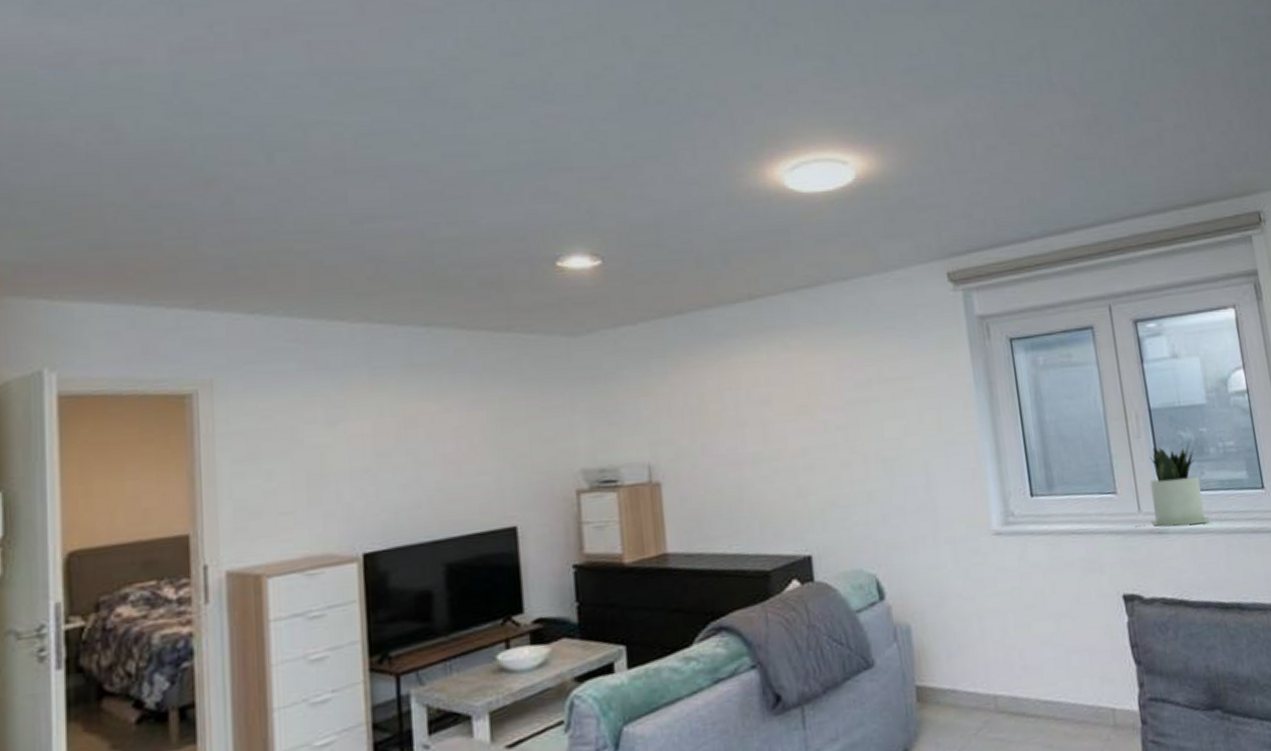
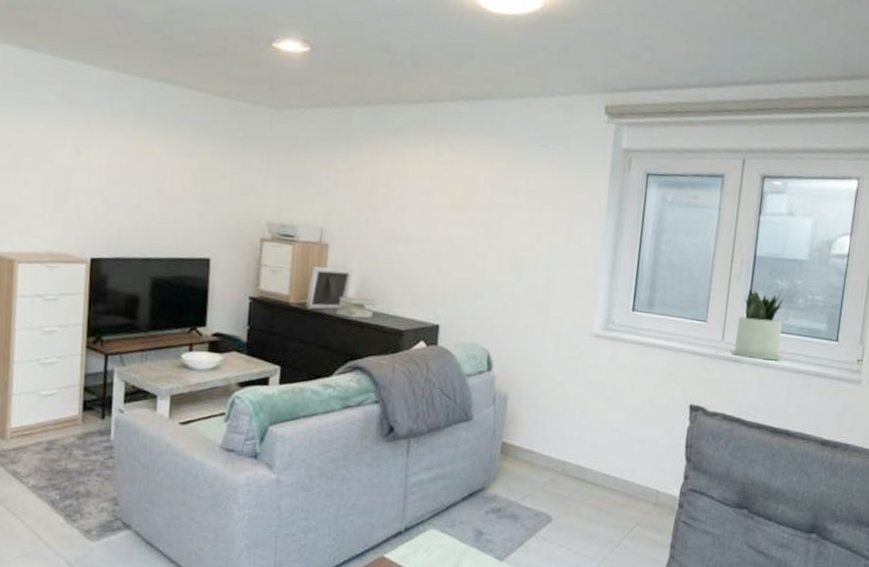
picture frame: none [644,508,696,567] -> present [305,266,352,310]
books: none [683,538,730,568] -> present [336,296,375,319]

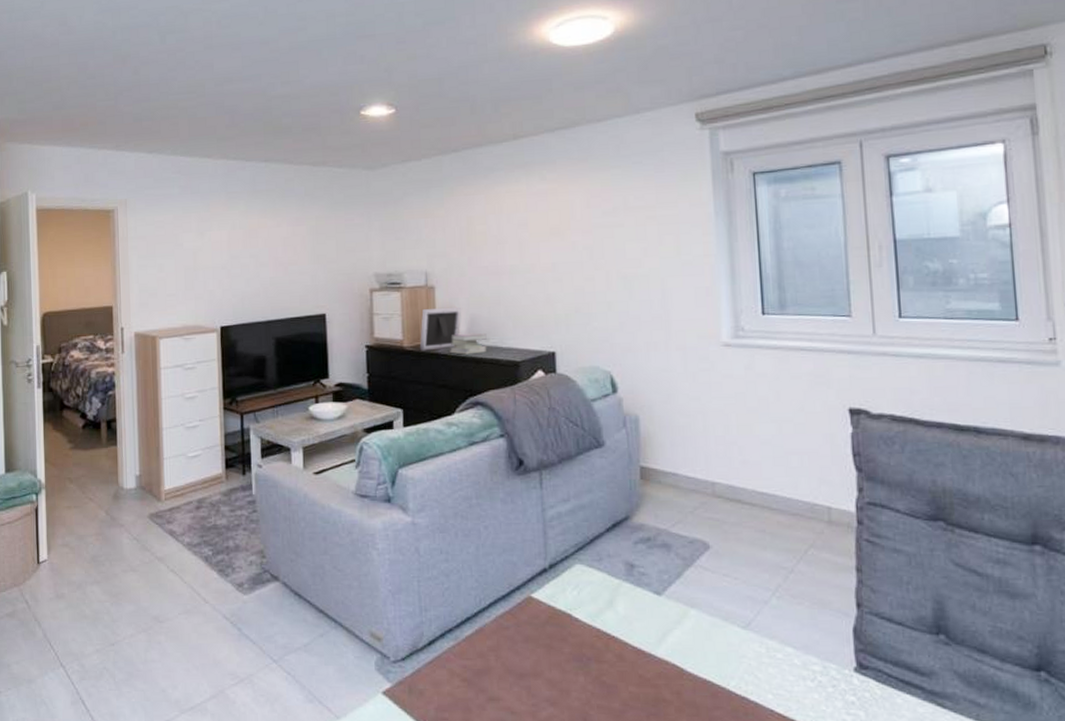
planter: present [730,289,785,361] -> none [885,273,952,351]

